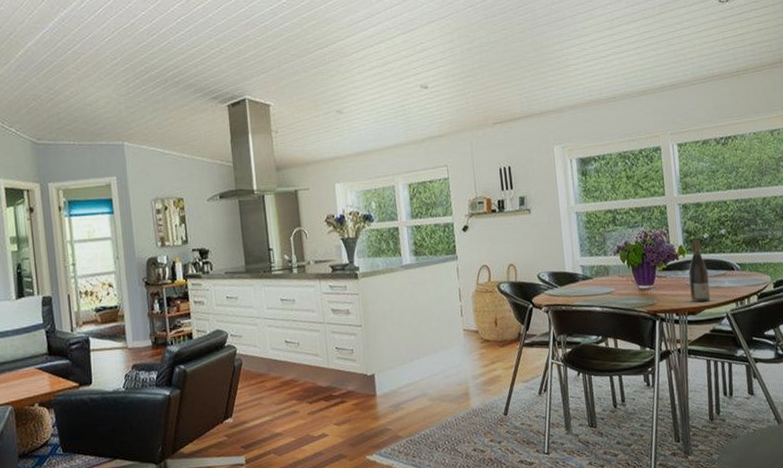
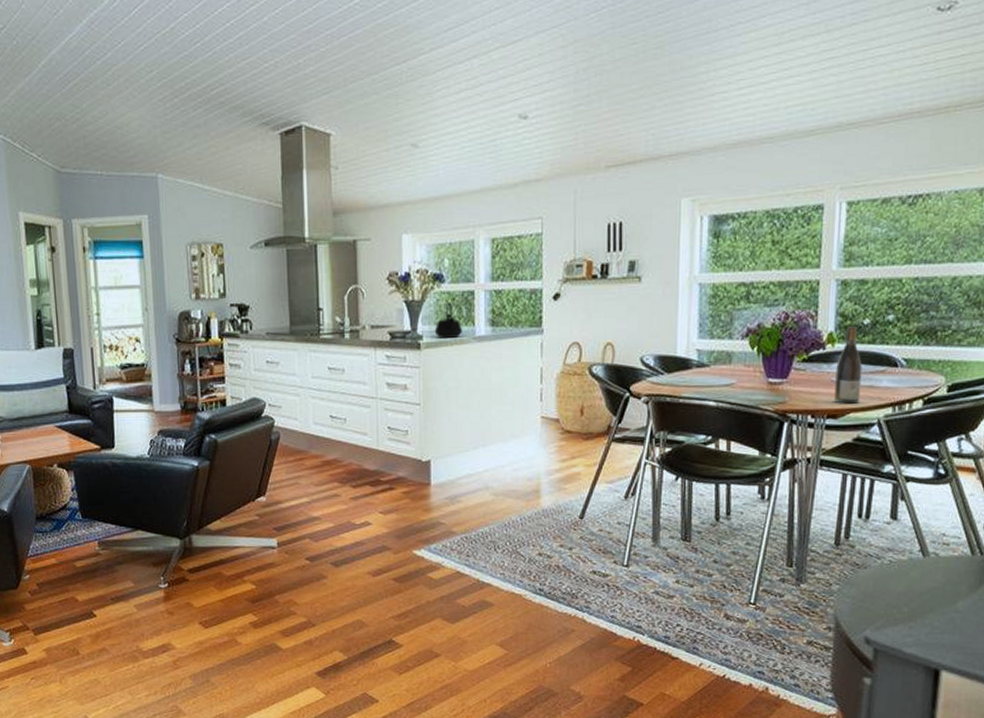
kettle: none [368,237,392,268] -> present [434,302,463,338]

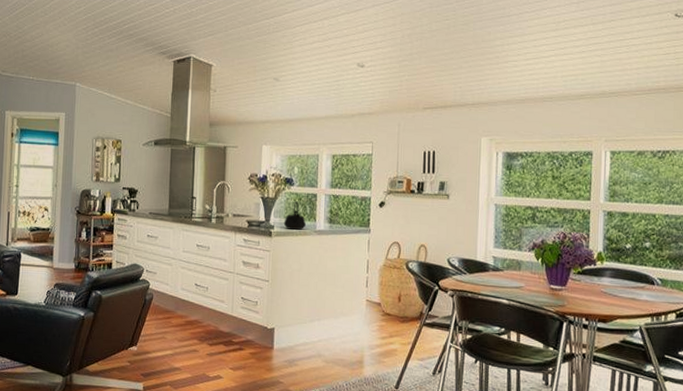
wine bottle: present [834,327,863,404] -> none [604,249,626,312]

